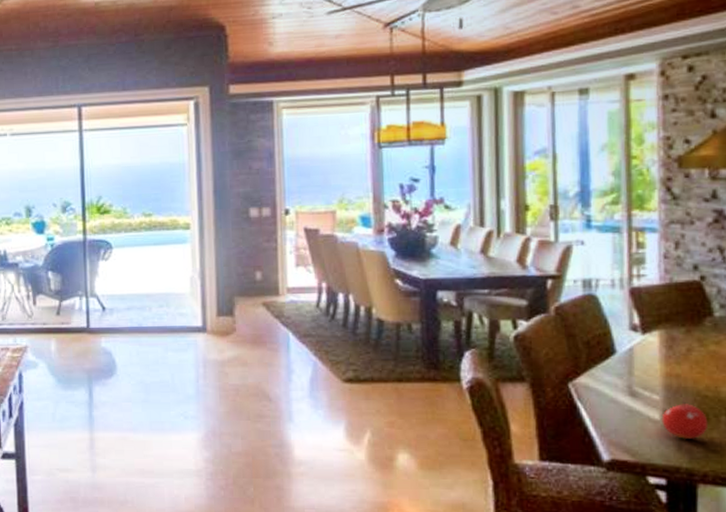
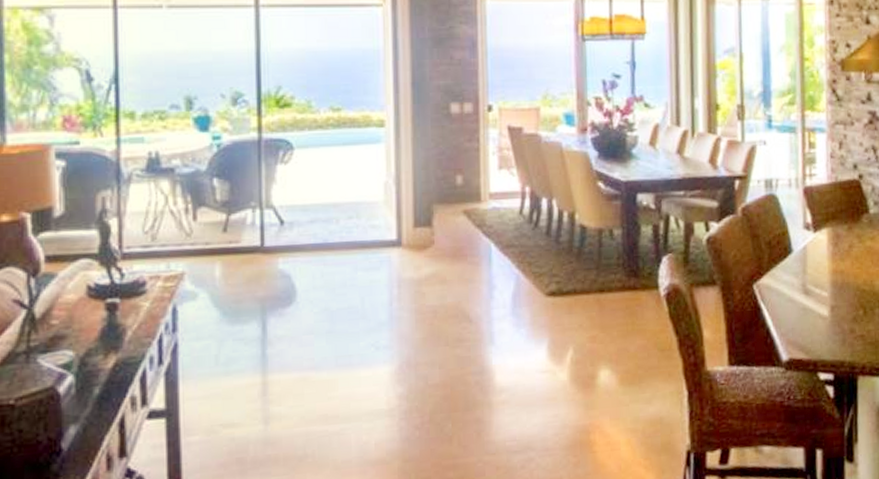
fruit: present [661,401,709,439] -> none [829,296,866,333]

